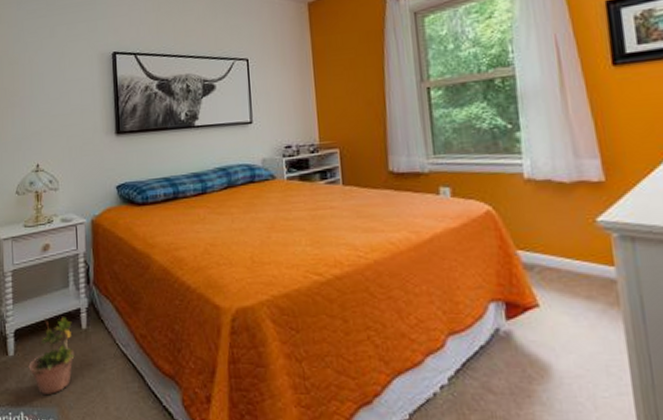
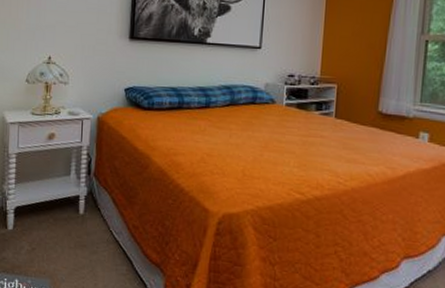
potted plant: present [28,317,75,394] -> none [26,199,70,267]

